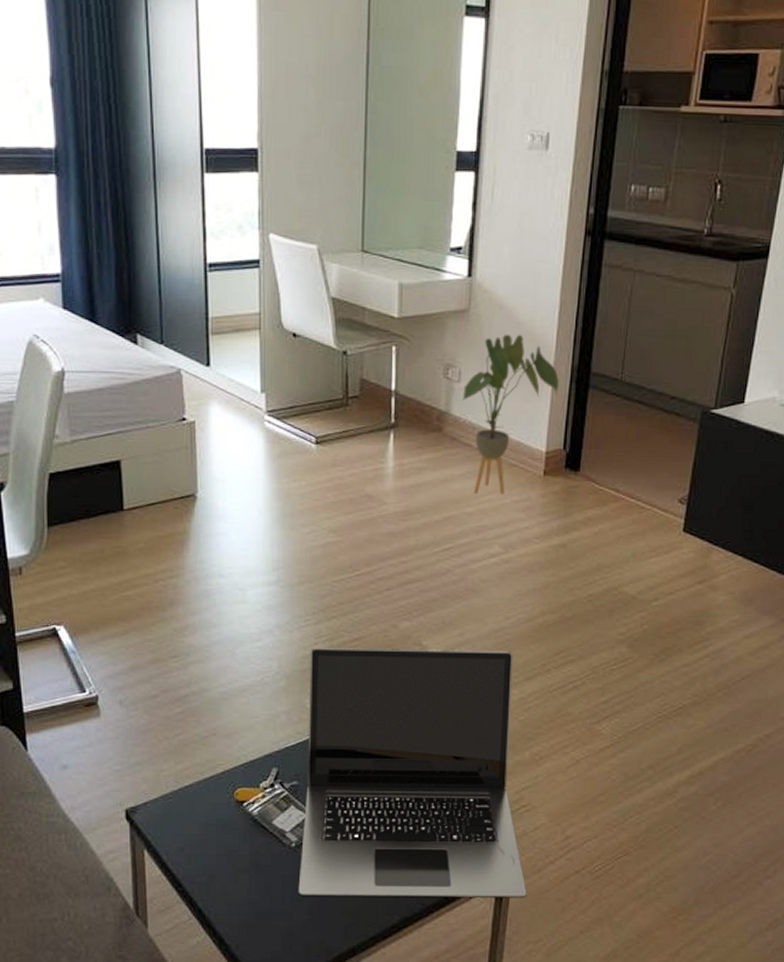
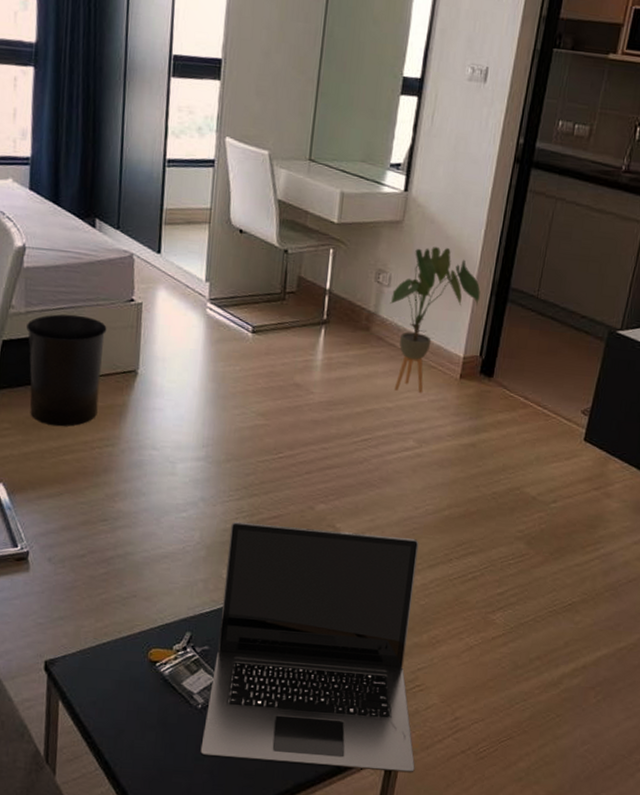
waste bin: none [74,439,159,560] -> present [26,314,107,426]

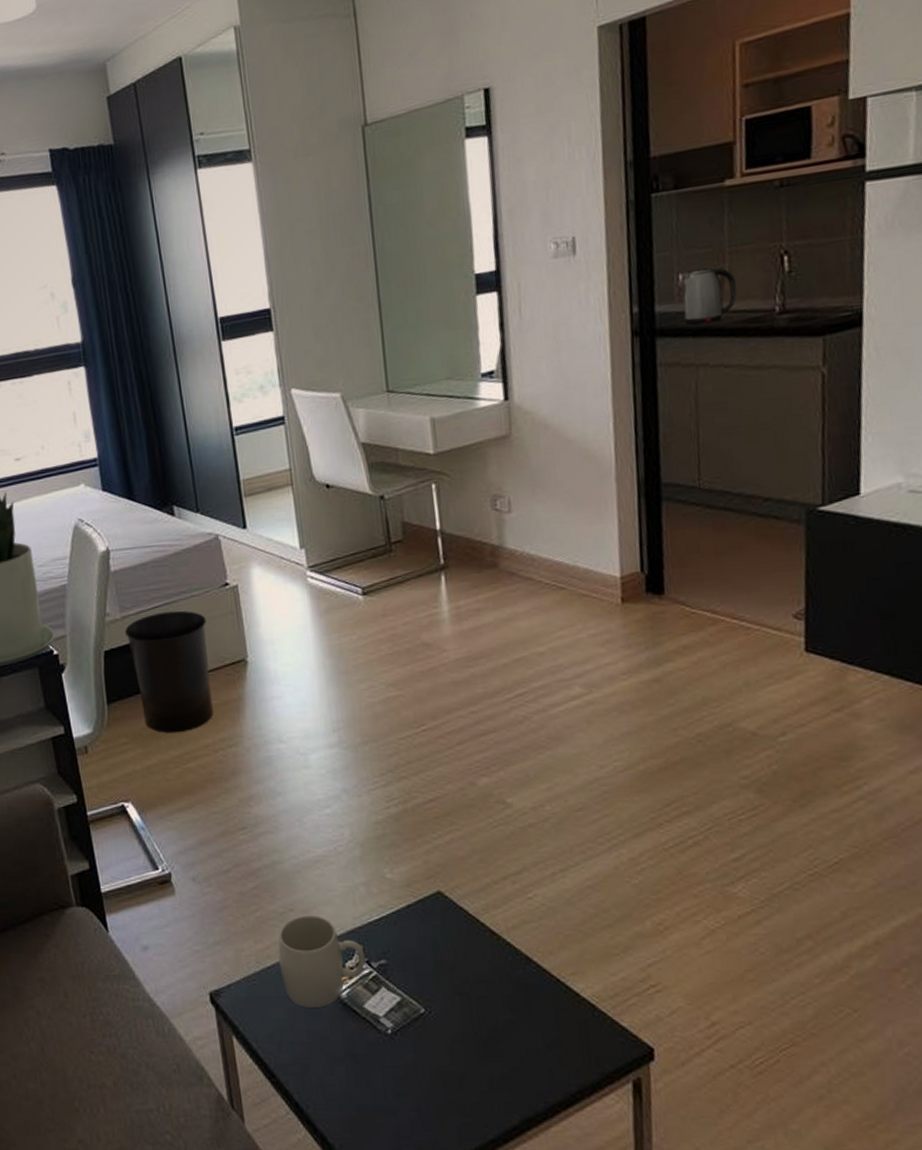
mug: none [114,602,192,682] -> present [277,915,365,1007]
laptop: present [200,521,419,773] -> none [382,805,673,1098]
house plant: present [390,247,481,394] -> none [515,452,626,631]
kettle: none [556,120,600,167] -> present [683,267,737,325]

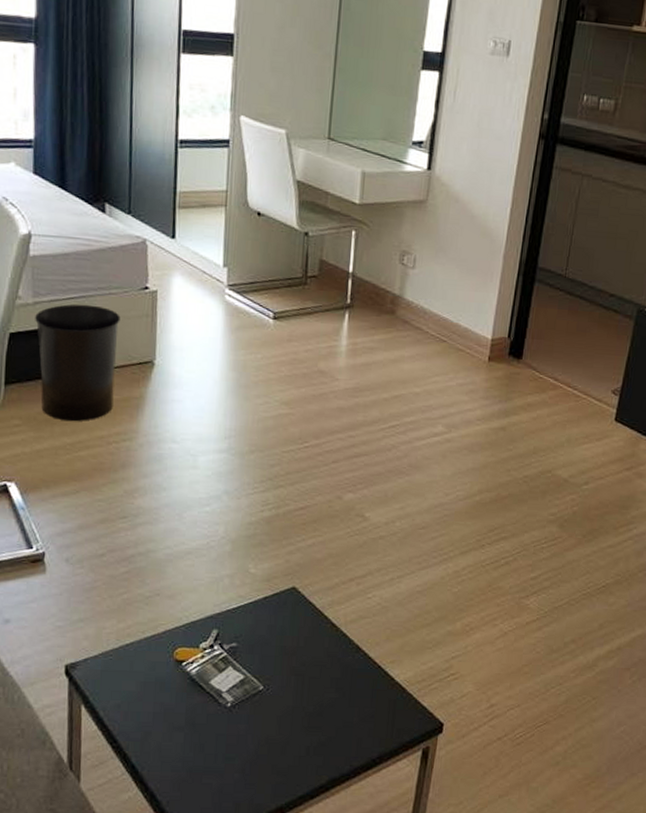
mug: present [277,915,365,1007] -> none [137,600,219,682]
kettle: present [683,267,737,325] -> none [582,94,625,142]

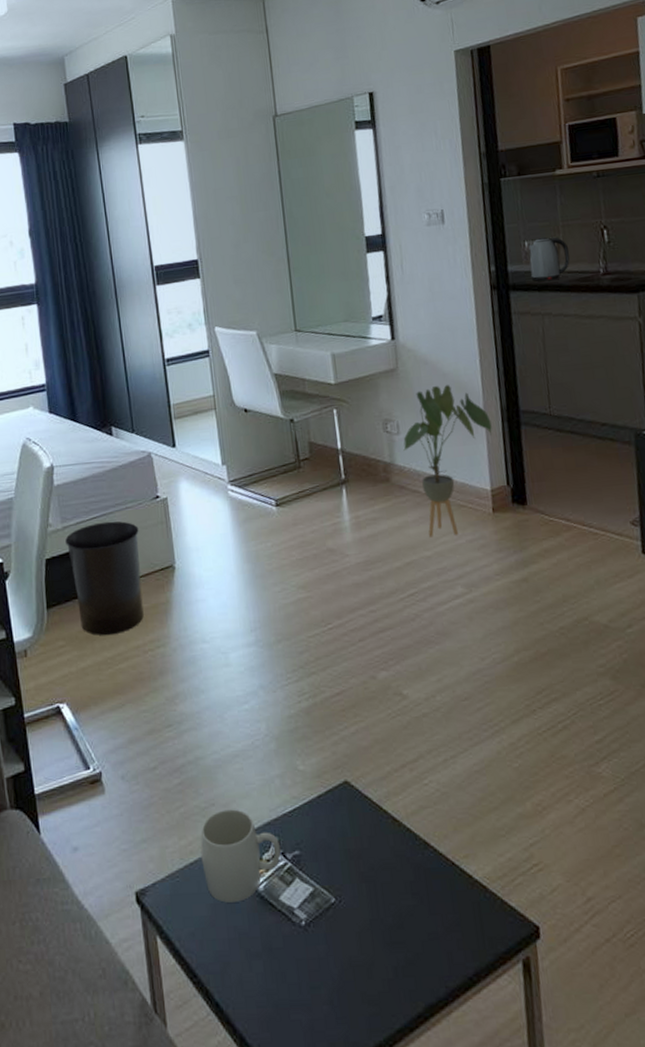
mug: none [137,600,219,682] -> present [200,809,281,903]
house plant: none [415,227,507,378] -> present [403,384,493,537]
kettle: none [582,94,625,142] -> present [528,237,570,282]

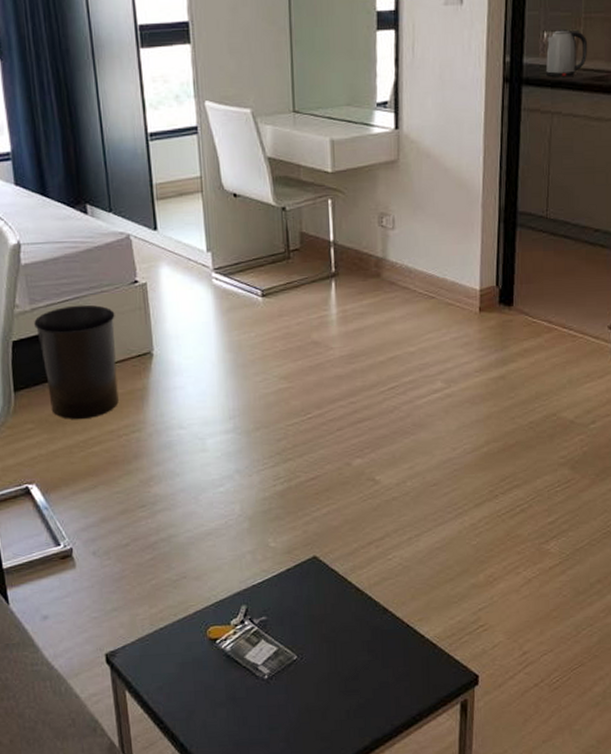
mug: present [200,809,281,903] -> none [170,581,248,661]
house plant: present [403,384,493,537] -> none [397,180,488,334]

